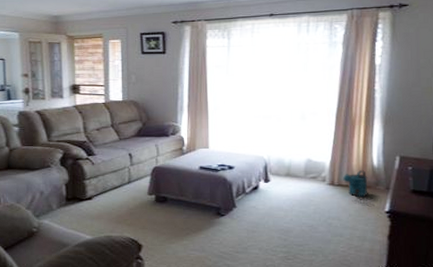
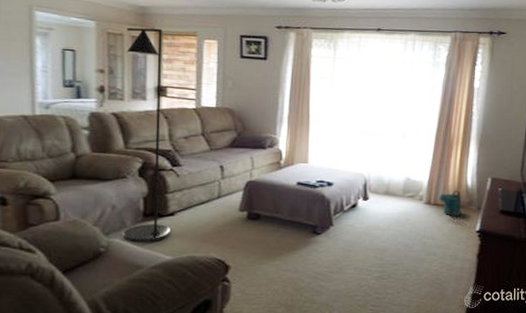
floor lamp: none [44,34,89,224] -> present [122,27,170,243]

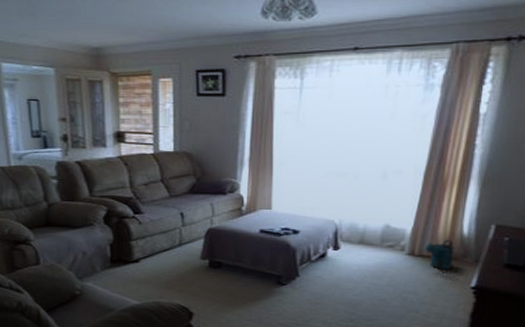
floor lamp: present [122,27,170,243] -> none [84,70,136,288]

